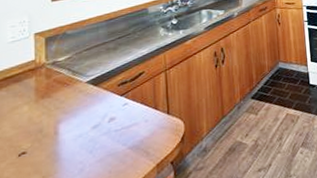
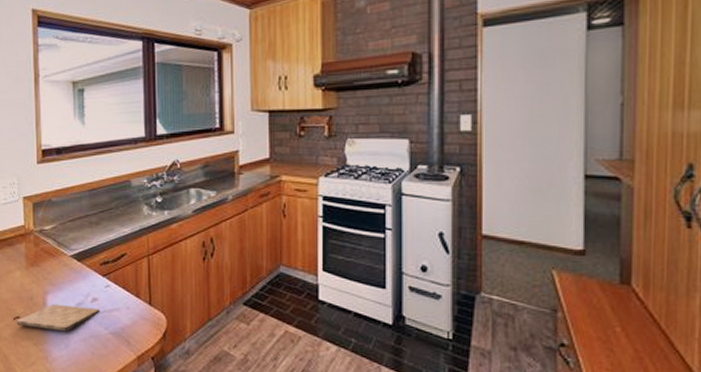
cutting board: none [22,127,117,161] -> present [16,304,99,332]

